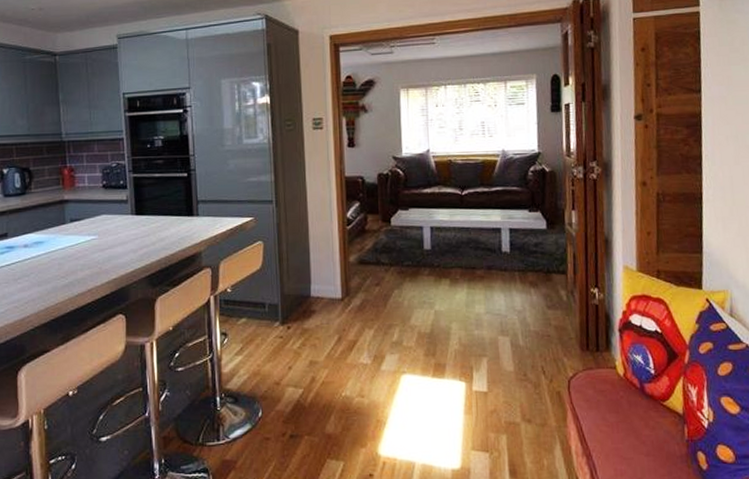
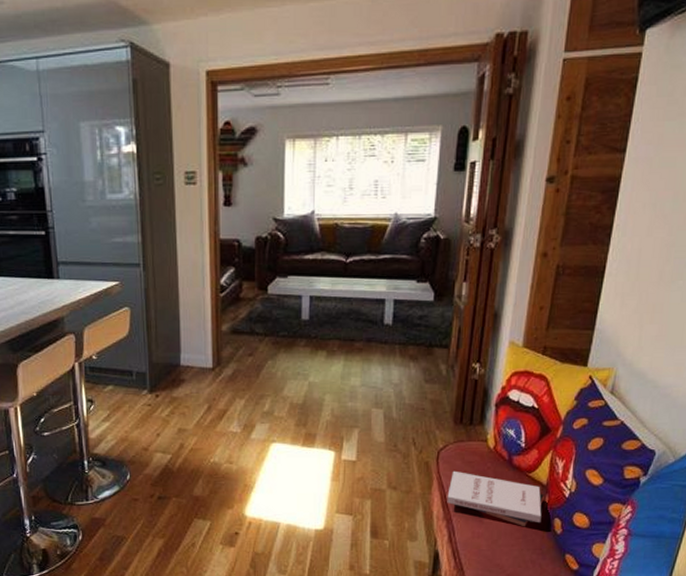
books: none [583,400,684,463] -> present [447,470,545,527]

